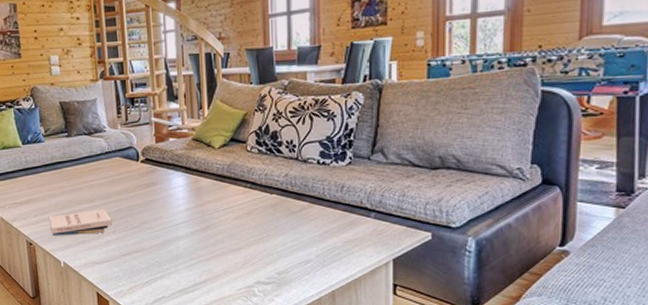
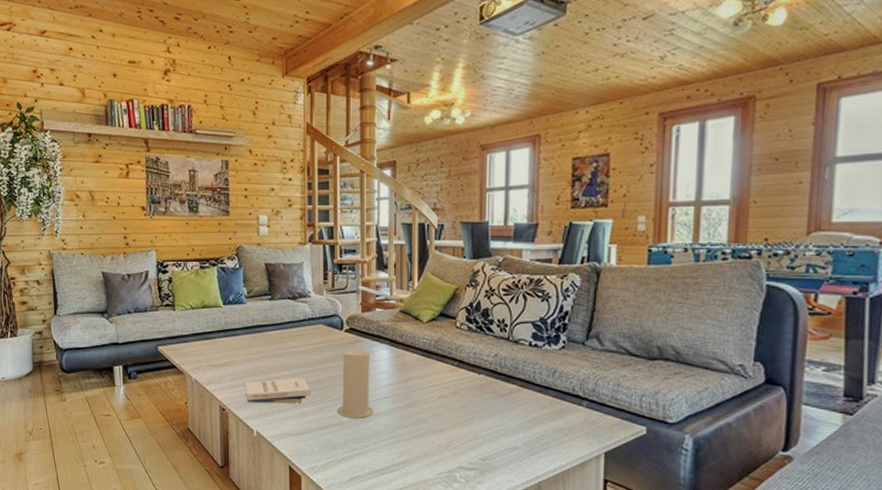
candle: none [139,178,173,243] -> present [337,349,373,418]

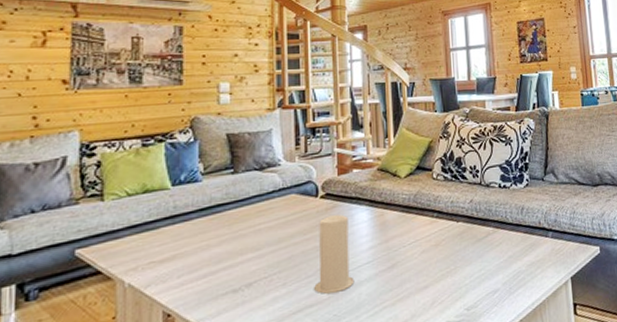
books: present [244,377,310,404] -> none [198,257,282,301]

